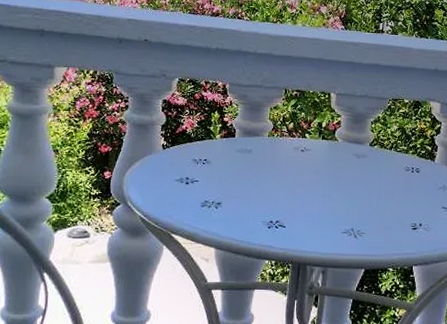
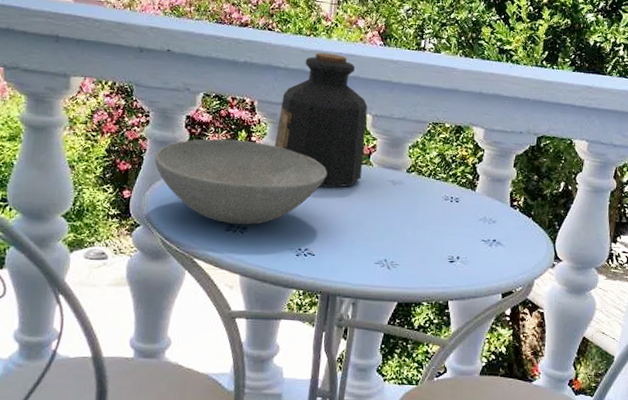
bowl: none [133,120,296,201] -> present [154,138,328,225]
bottle: none [245,37,332,163] -> present [274,52,368,188]

